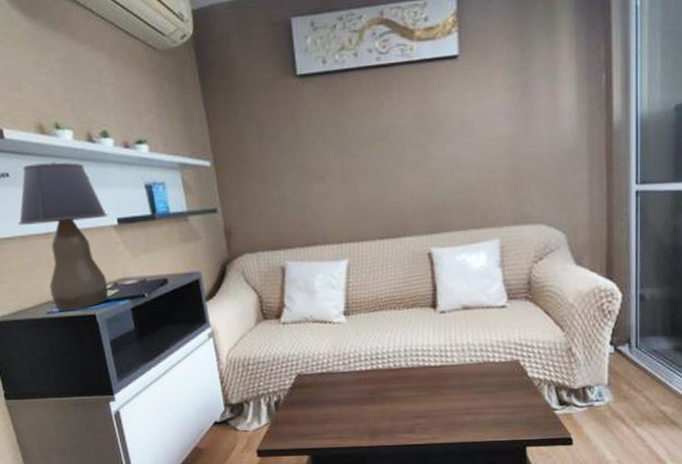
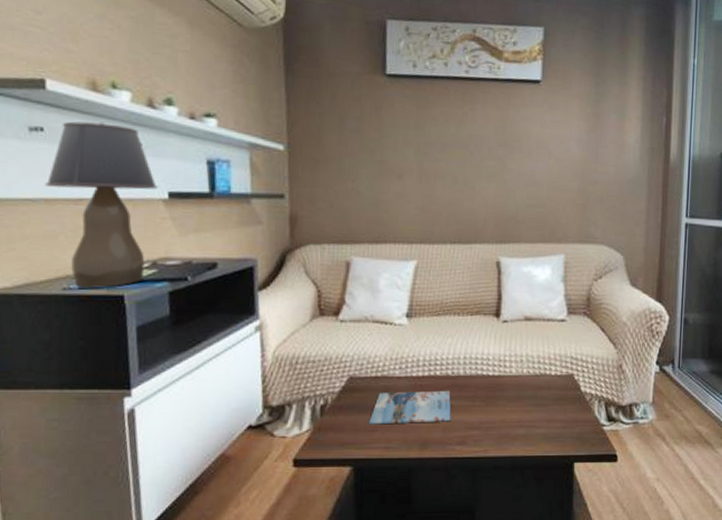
magazine: none [320,382,398,417] -> present [368,390,451,425]

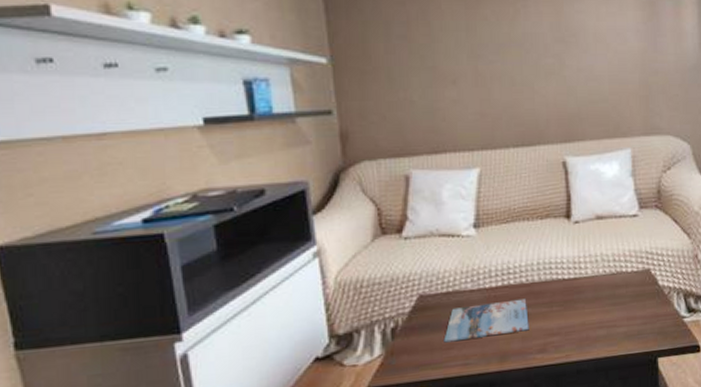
table lamp: present [45,121,159,289] -> none [61,47,191,233]

